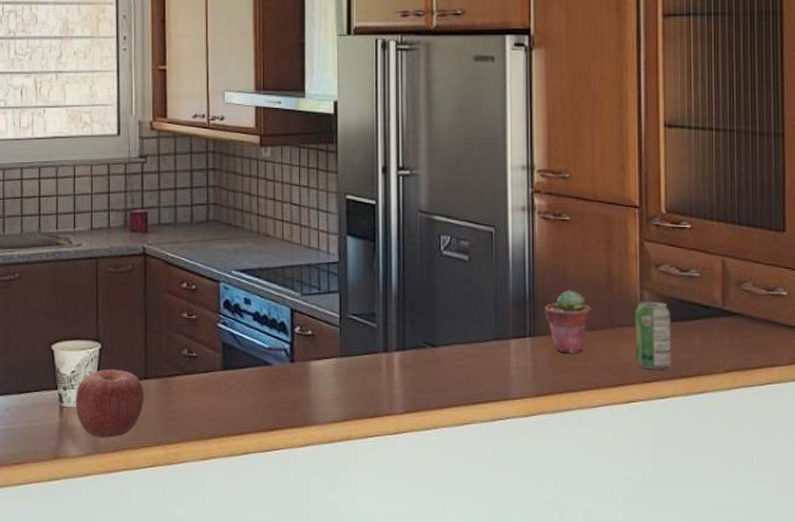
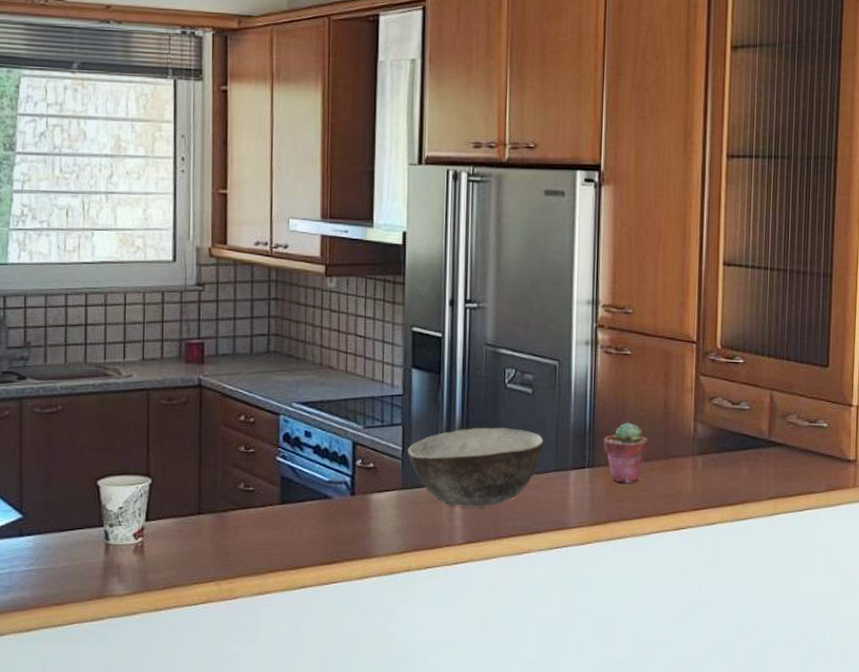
apple: present [76,369,145,438] -> none [123,504,198,575]
bowl: none [344,295,482,376] -> present [407,427,544,507]
beverage can: present [635,301,672,370] -> none [687,432,721,498]

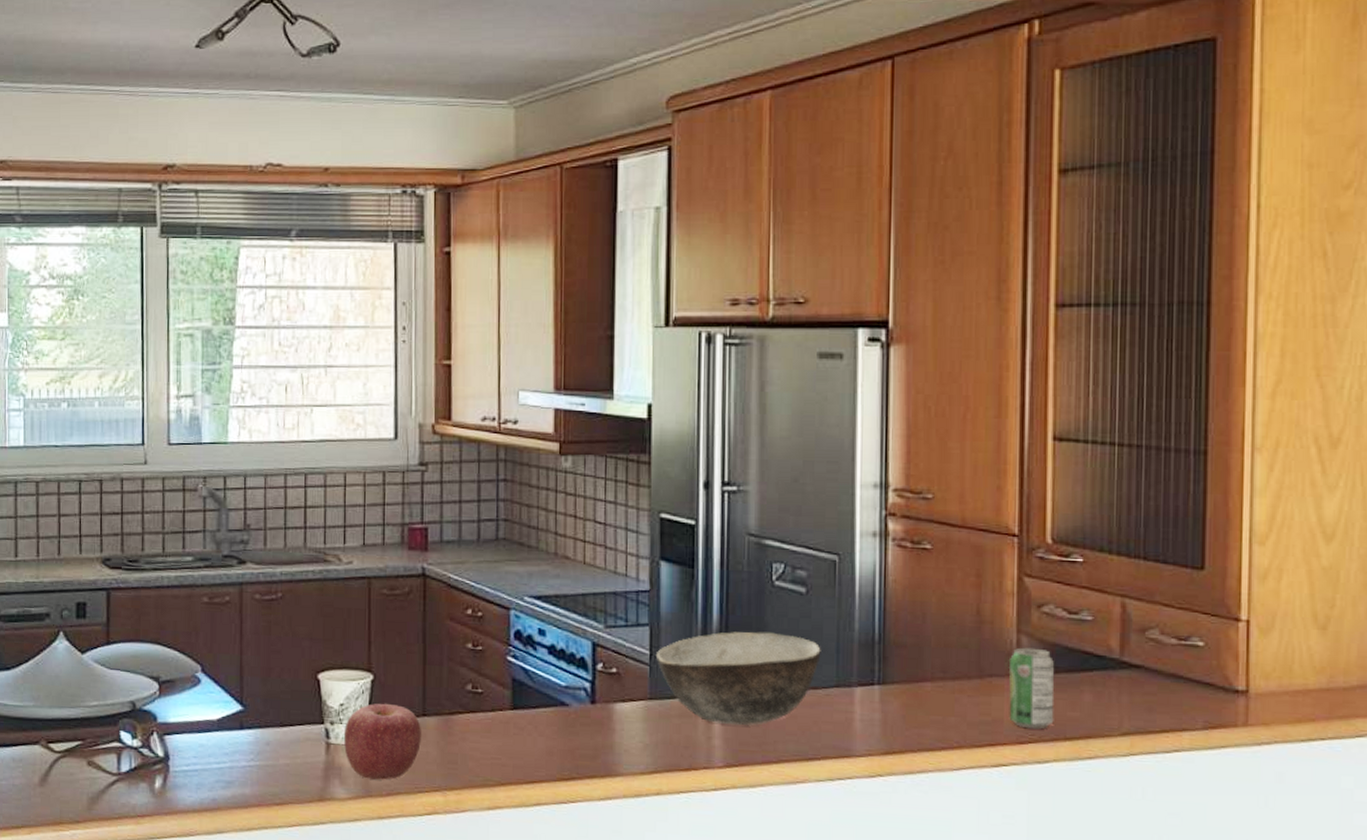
apple: none [123,504,198,575] -> present [344,703,422,780]
potted succulent: present [603,422,648,483] -> none [897,631,956,706]
beverage can: none [687,432,721,498] -> present [1009,647,1055,729]

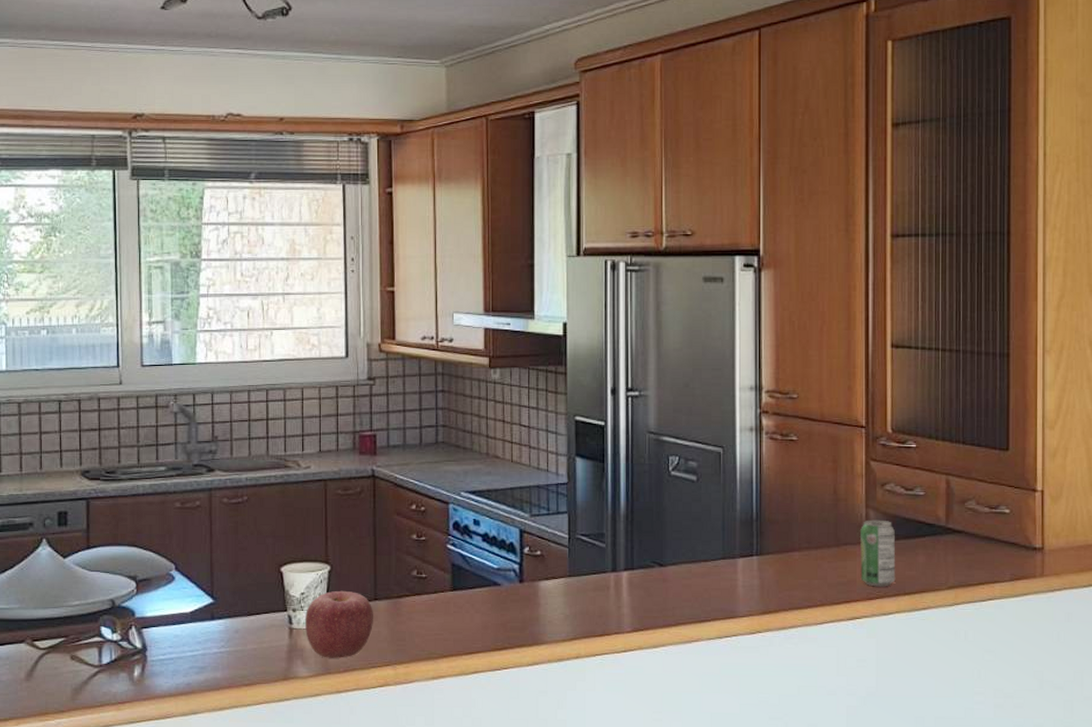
bowl: present [655,632,821,725] -> none [573,515,710,595]

